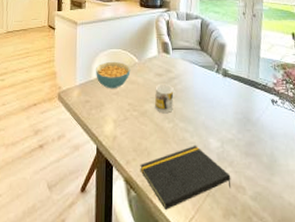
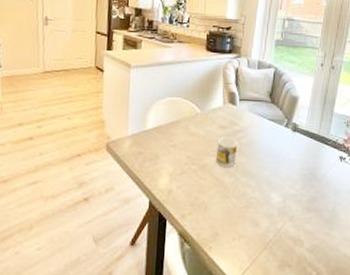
cereal bowl: present [95,61,131,89] -> none [150,110,191,141]
notepad: present [140,145,232,210] -> none [196,199,290,262]

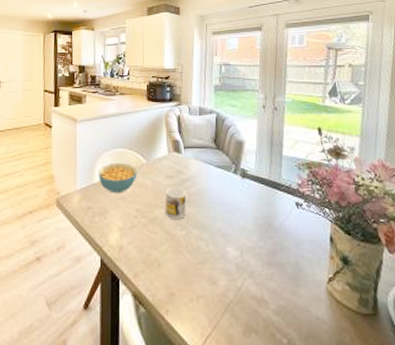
cereal bowl: none [150,110,191,141] -> present [98,162,138,194]

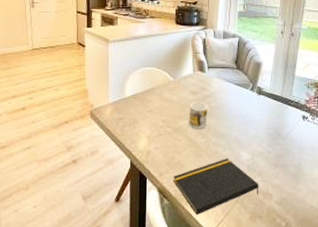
cereal bowl: present [98,162,138,194] -> none [128,79,165,107]
notepad: none [150,254,252,327] -> present [173,157,259,215]

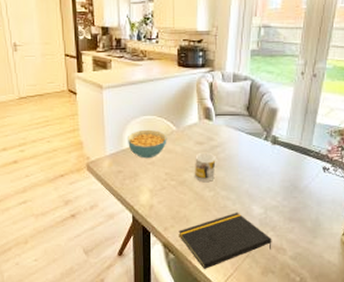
cereal bowl: none [128,79,165,107] -> present [127,129,167,159]

